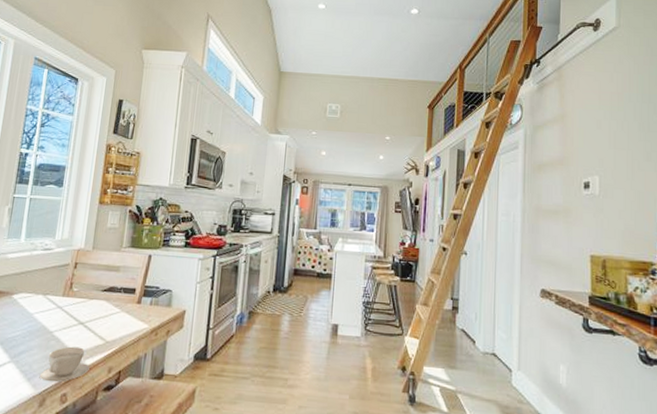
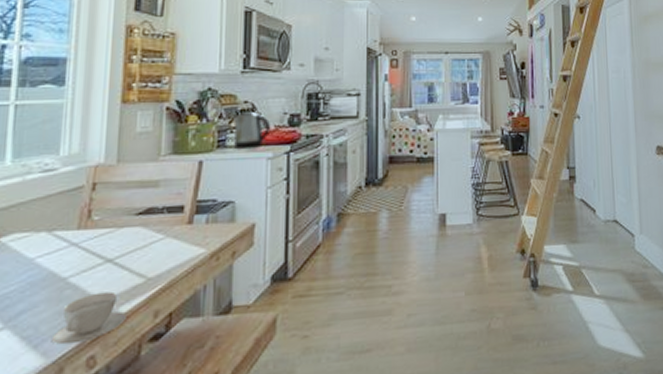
kettle: none [175,220,204,250] -> present [233,112,271,150]

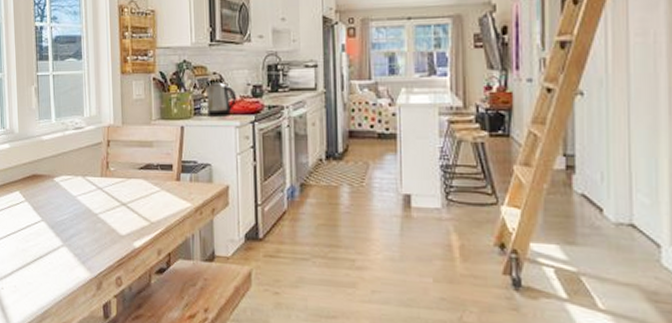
teacup: present [51,291,126,345] -> none [92,228,139,266]

